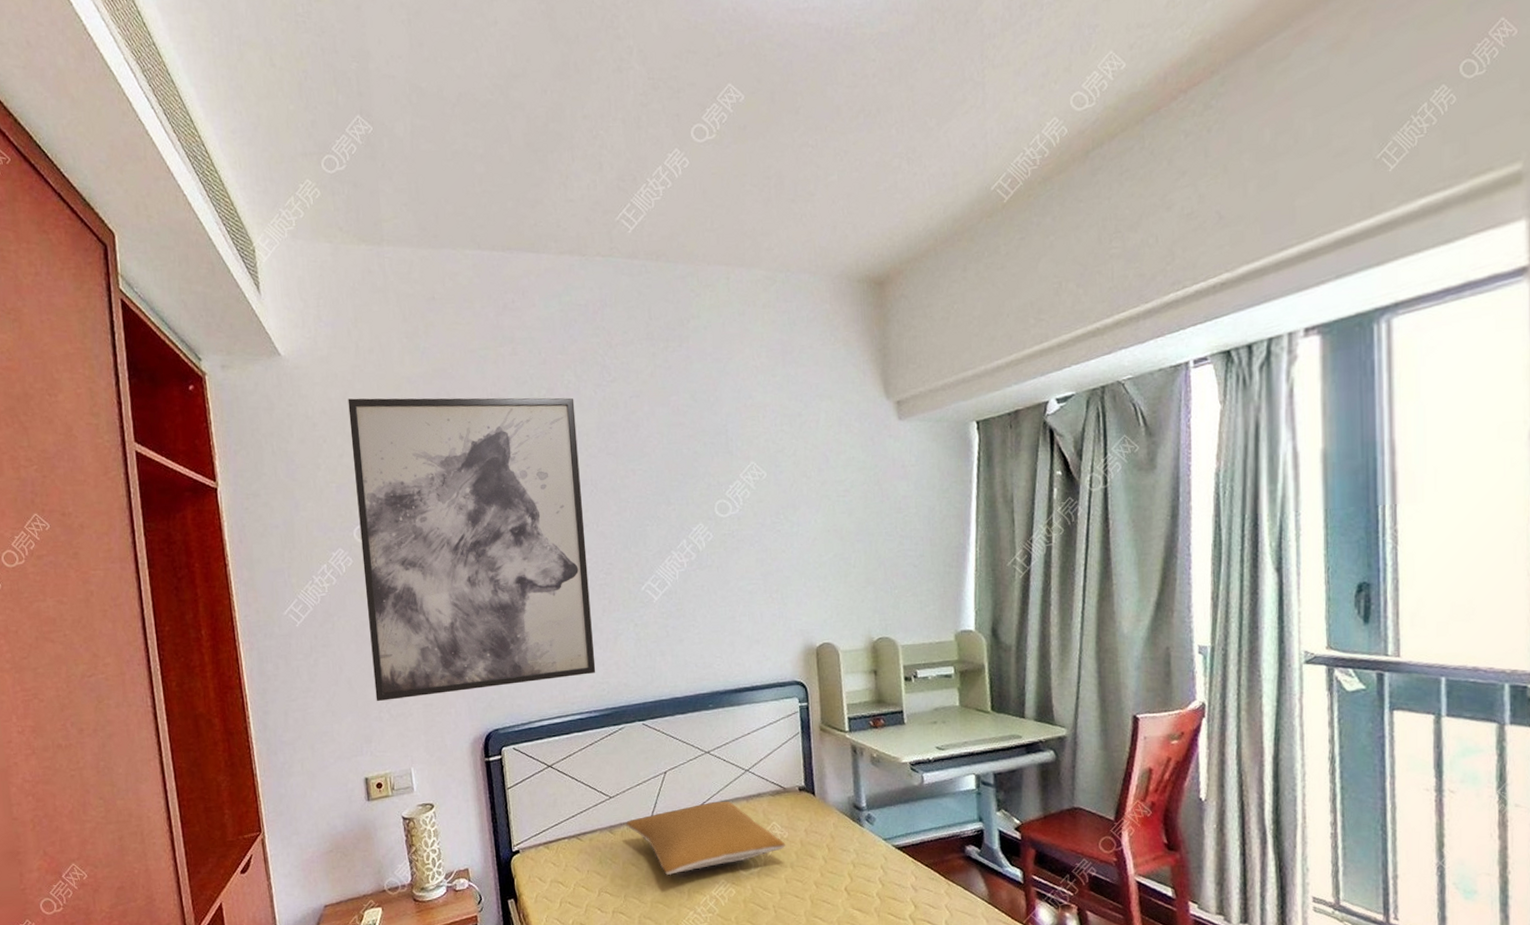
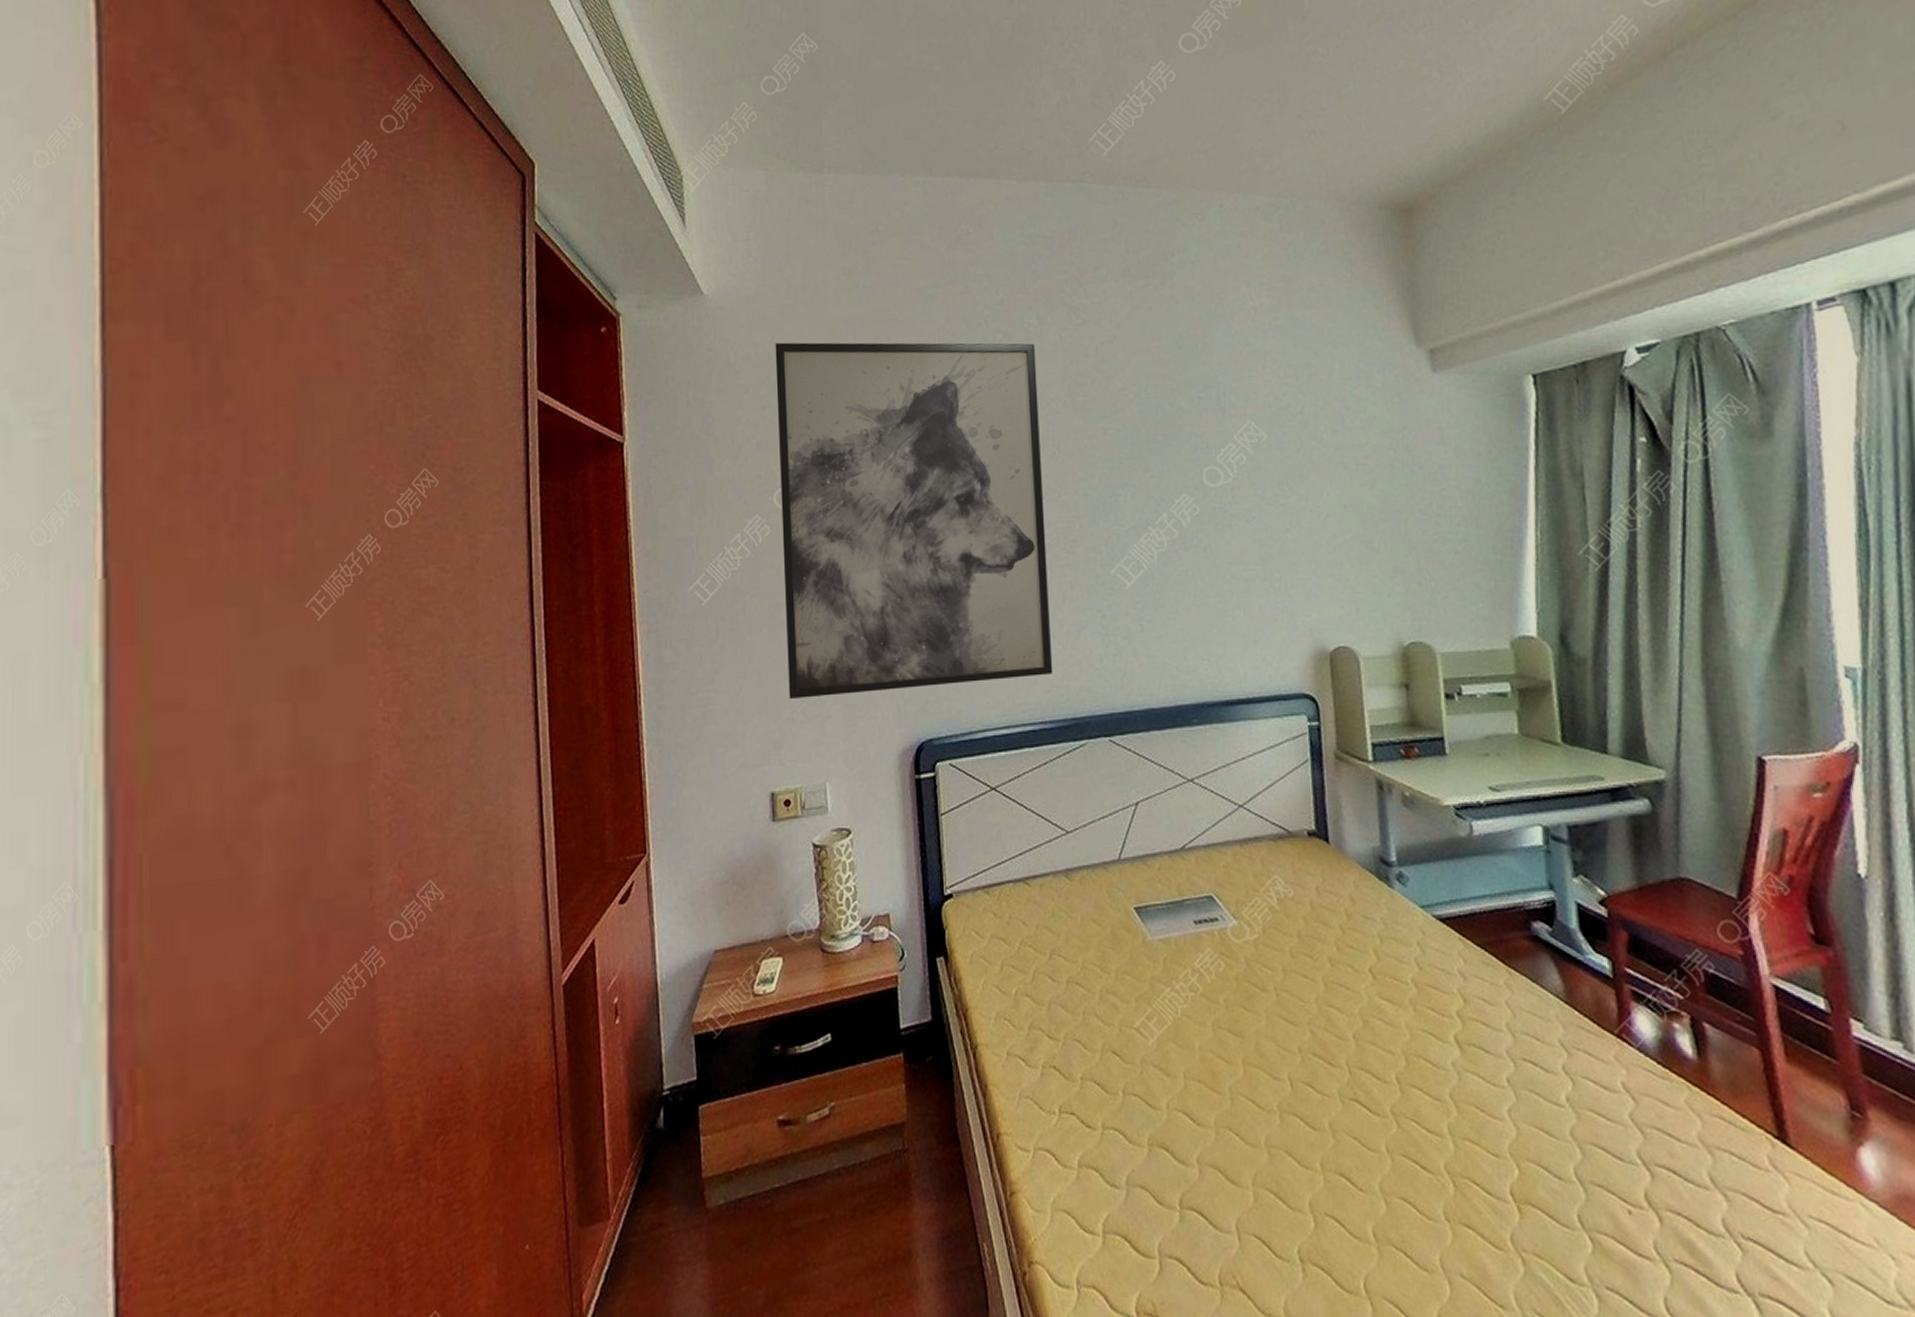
pillow: present [626,801,785,876] -> none [1087,844,1290,939]

